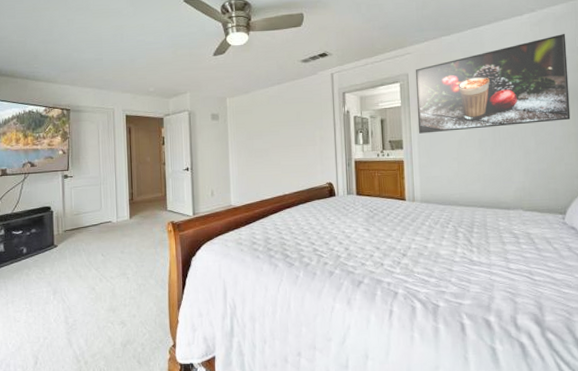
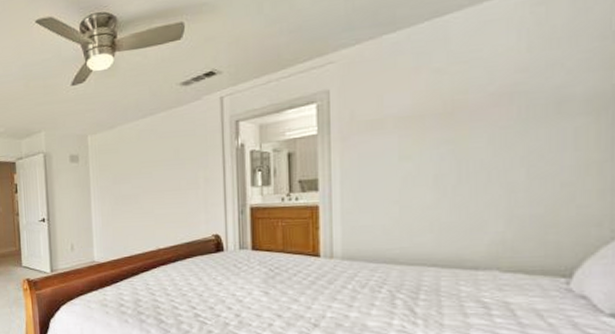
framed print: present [415,34,571,134] -> none [339,13,594,170]

